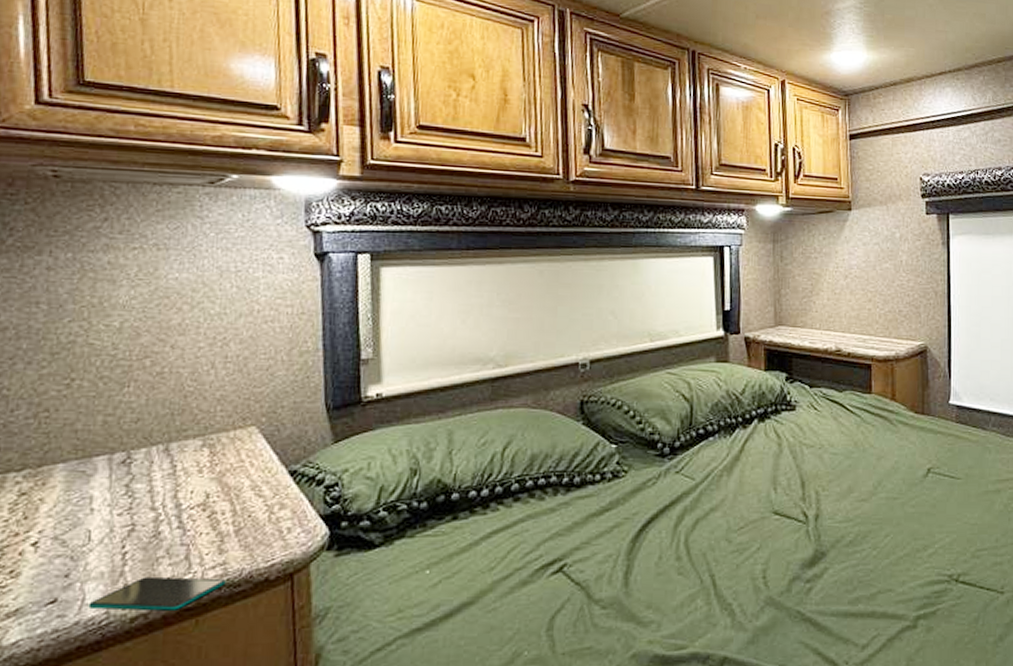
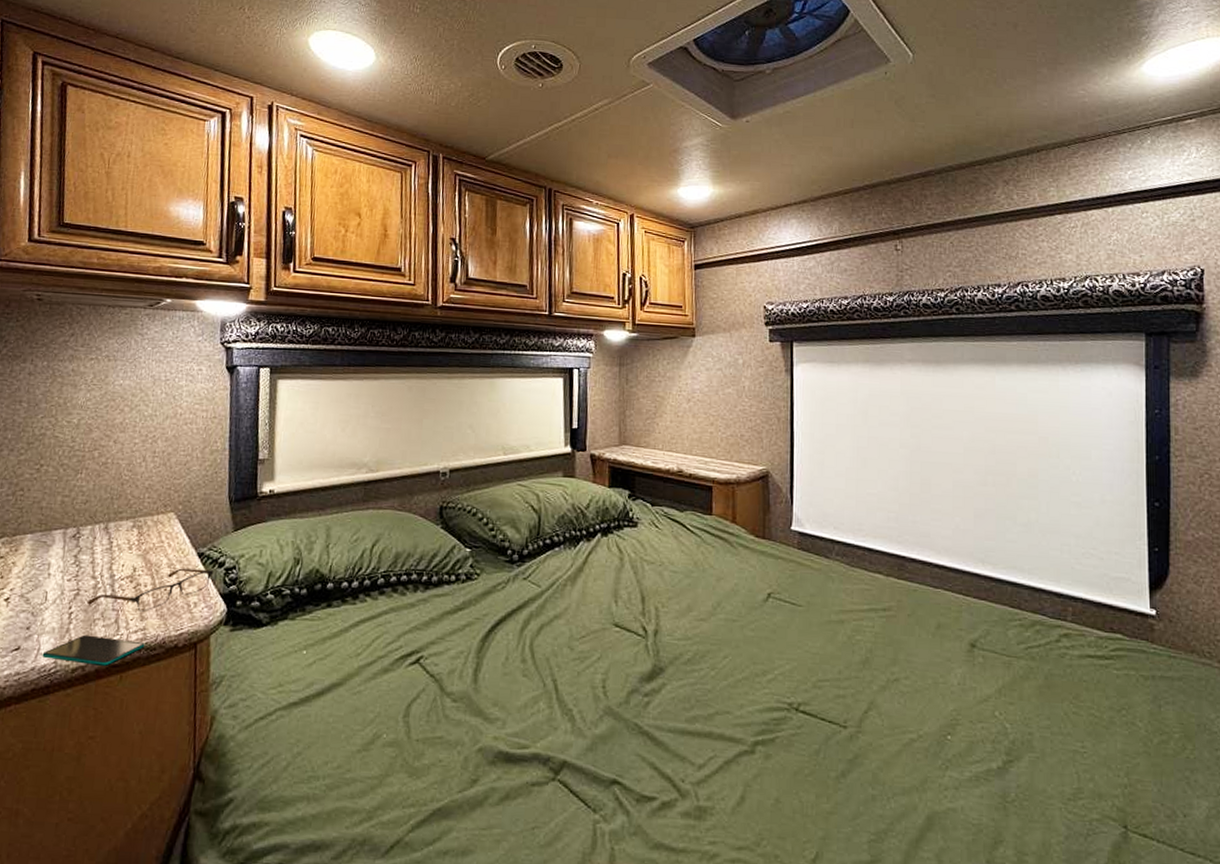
eyeglasses: none [145,489,311,544] -> present [86,568,214,612]

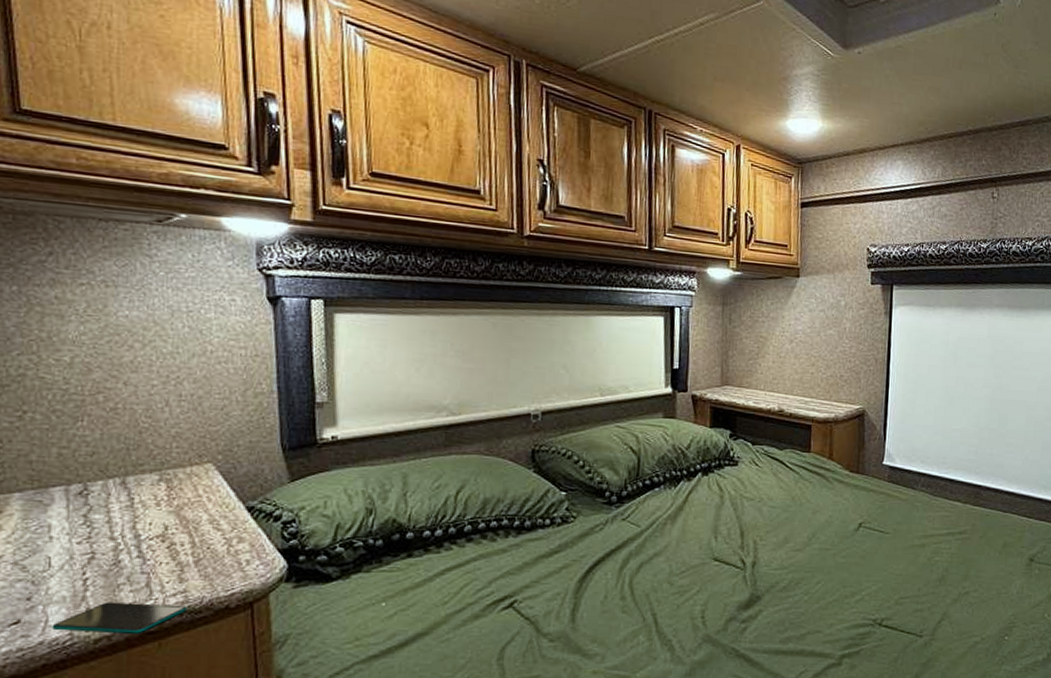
eyeglasses: present [86,568,214,612] -> none [106,524,269,573]

